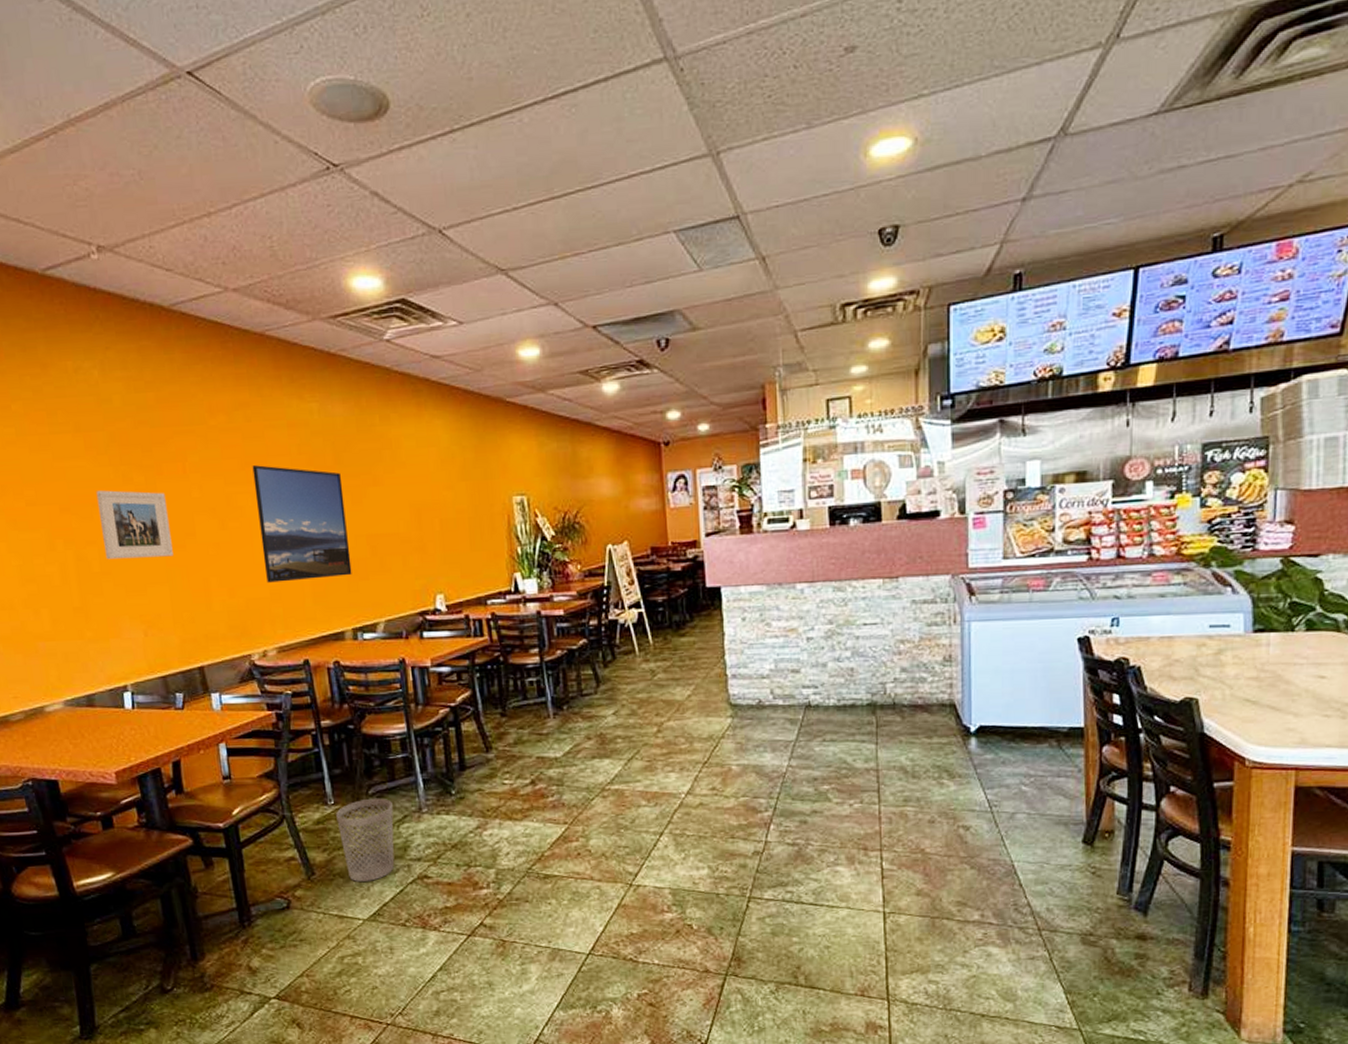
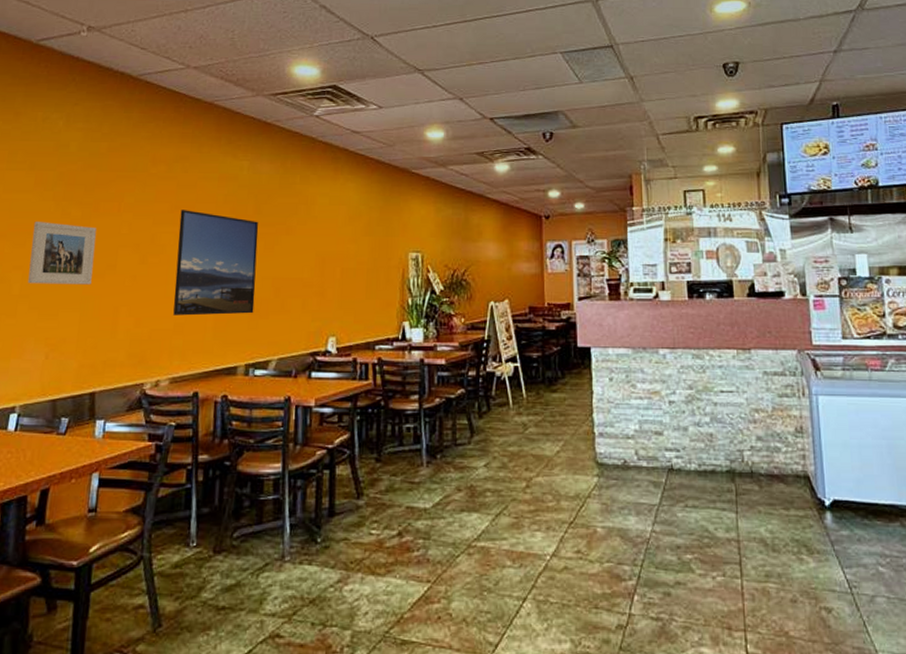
wastebasket: present [336,798,395,882] -> none [195,542,256,638]

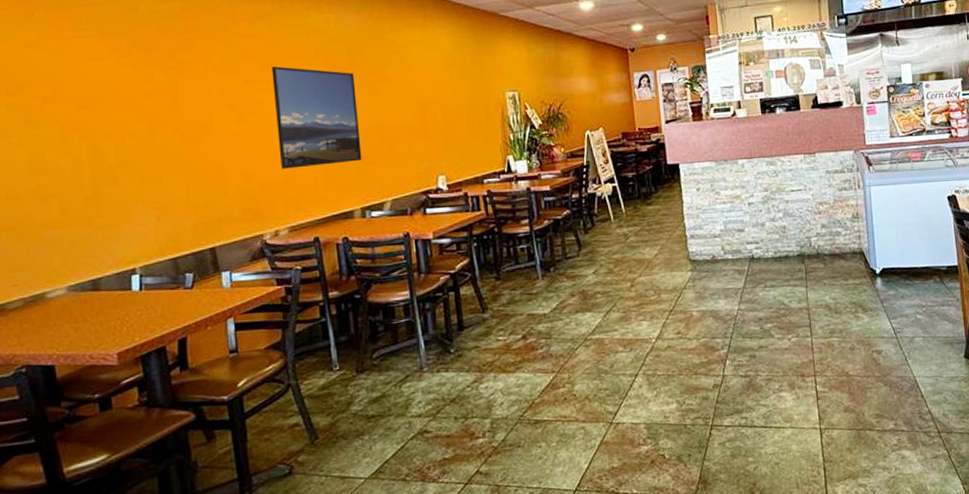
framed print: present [27,222,96,285] -> none [116,88,191,152]

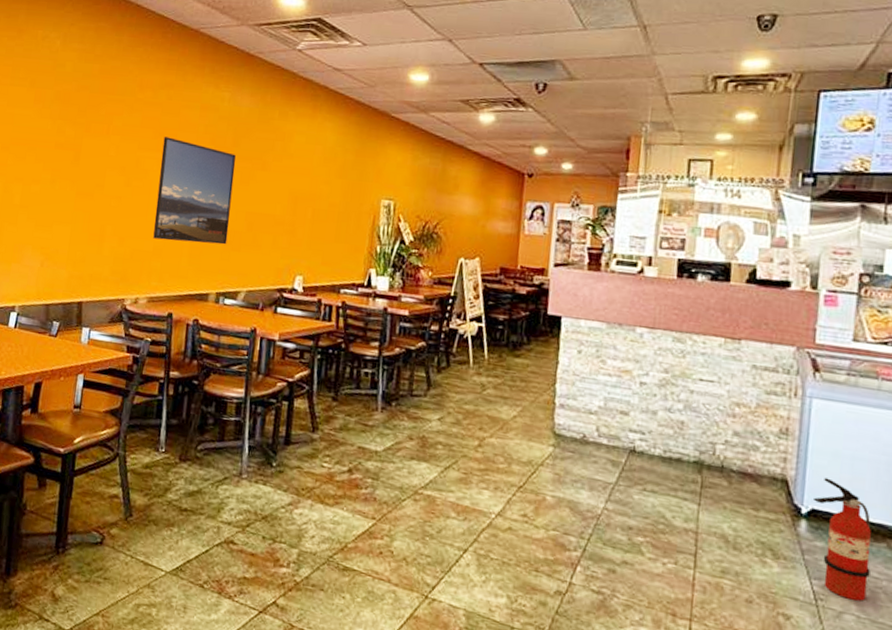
fire extinguisher: none [882,243,927,327] -> present [812,477,871,601]

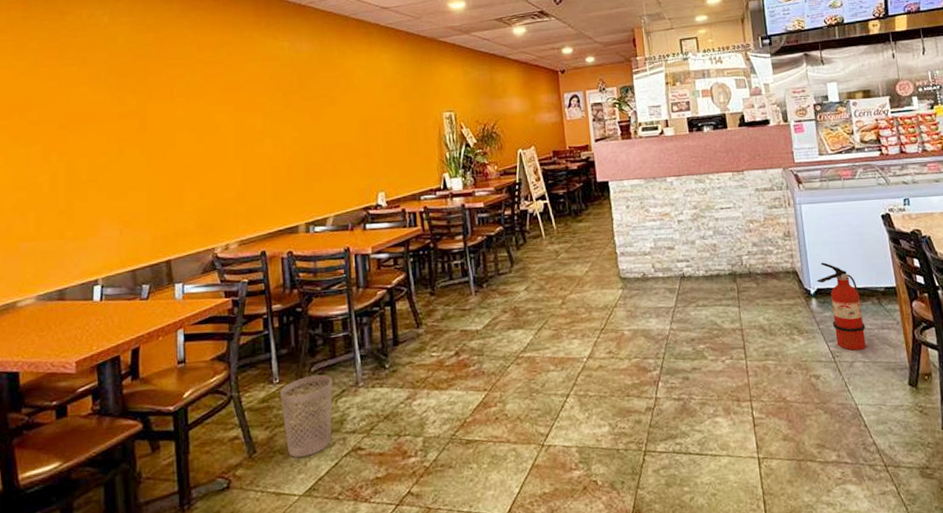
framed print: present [153,137,236,245] -> none [230,90,308,186]
wastebasket: none [162,453,217,535] -> present [280,374,333,457]

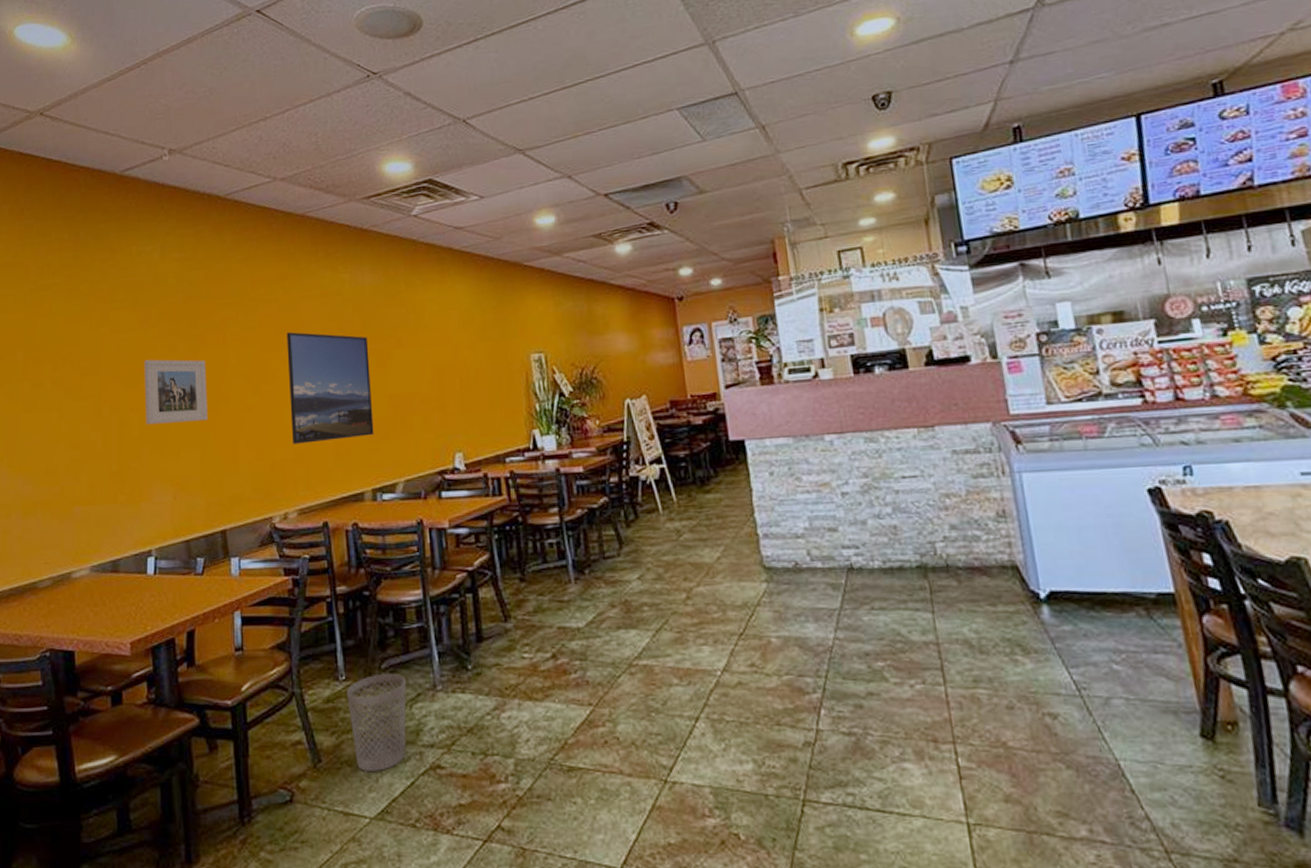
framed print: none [93,111,154,169] -> present [144,359,208,425]
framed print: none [230,90,308,186] -> present [286,332,374,444]
fire extinguisher: present [816,262,866,351] -> none [1048,554,1130,682]

